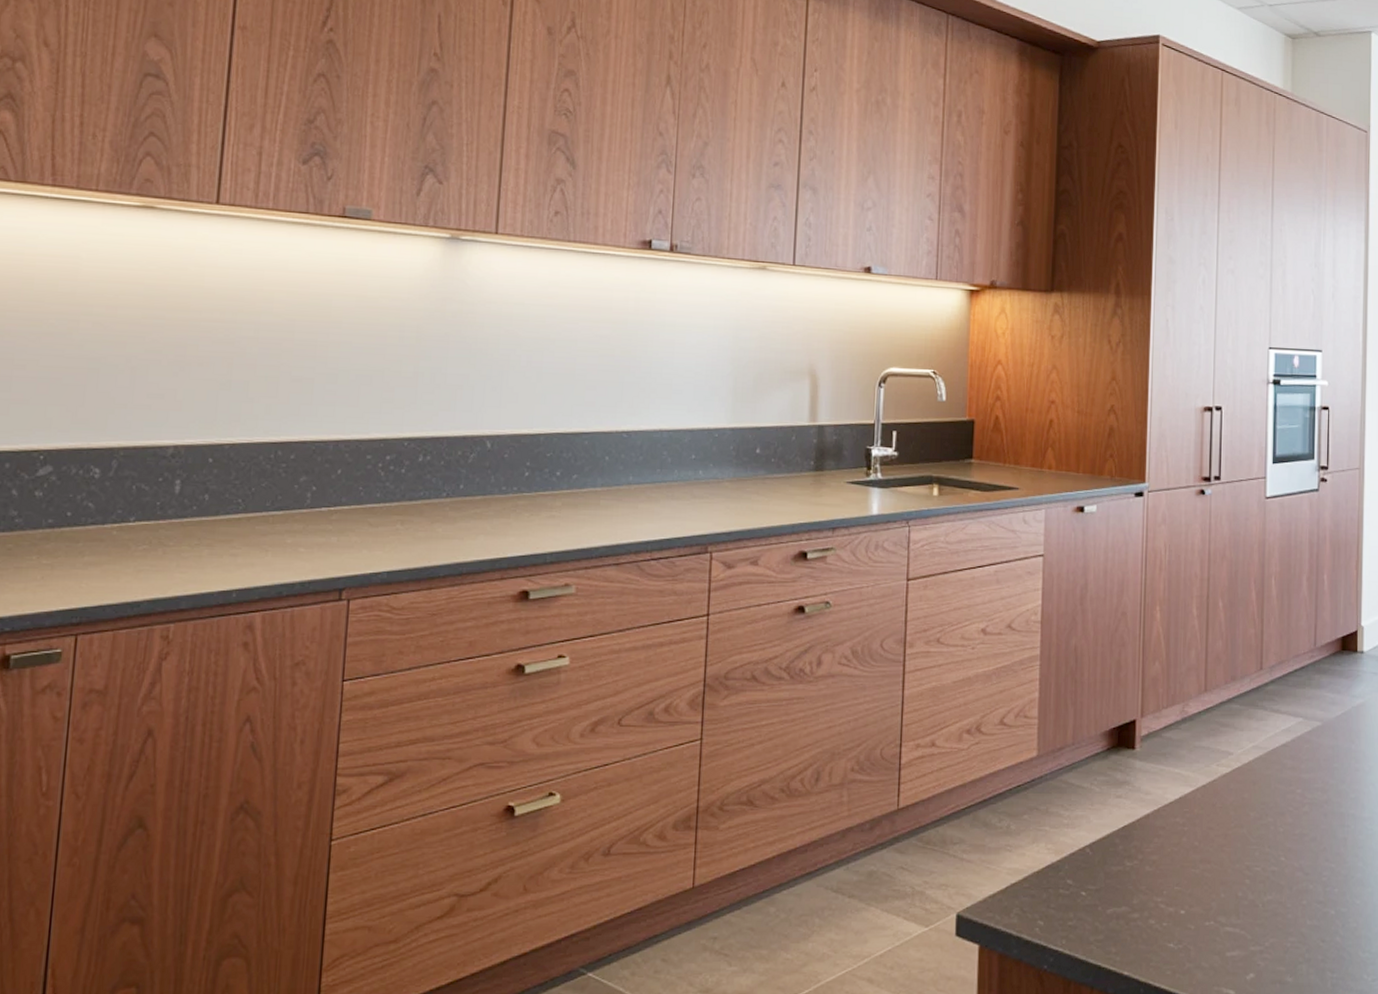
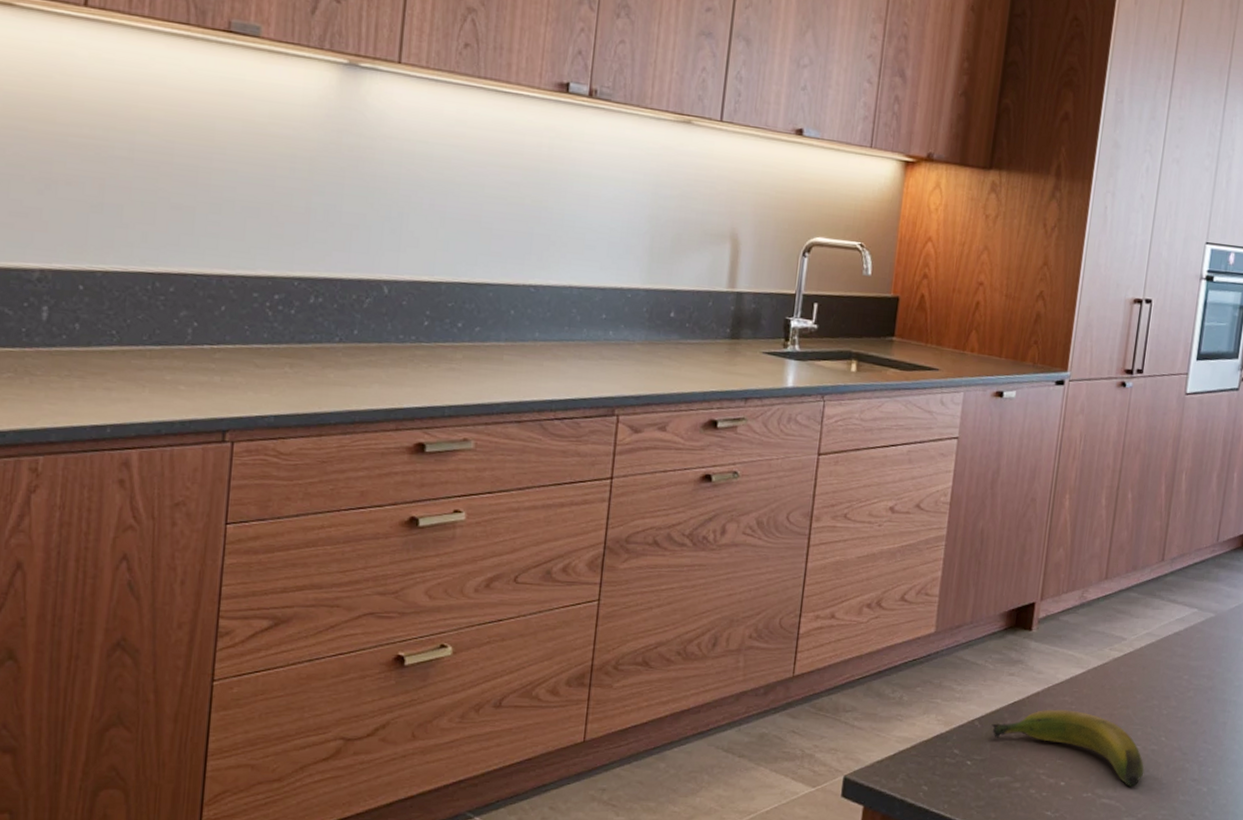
banana: none [1103,832,1267,913] -> present [991,709,1144,787]

